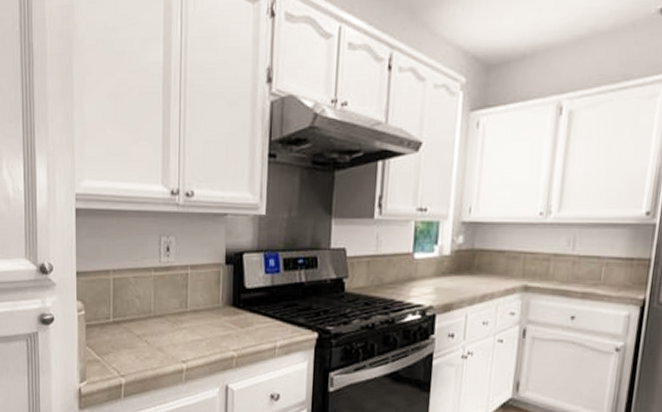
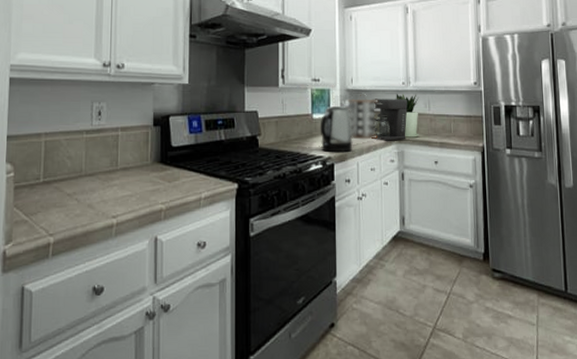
kettle: none [421,242,465,302] -> present [320,105,353,153]
spice rack: none [459,226,502,287] -> present [346,93,378,140]
coffee maker: none [488,234,544,289] -> present [371,99,408,141]
planter: none [526,227,561,285] -> present [395,93,420,138]

